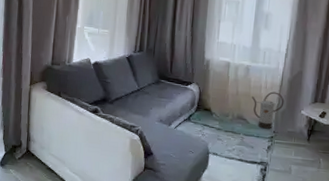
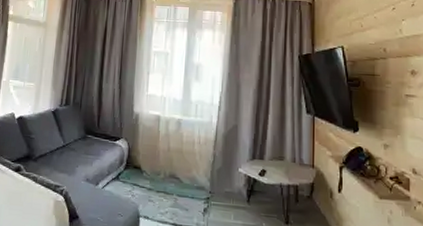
watering can: present [251,91,285,129] -> none [183,147,220,189]

